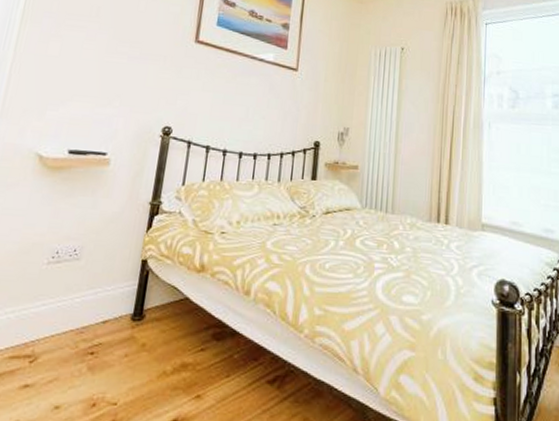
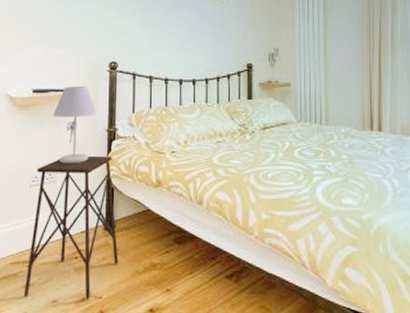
side table: none [18,231,152,406] -> present [23,155,119,300]
table lamp: none [88,150,141,240] -> present [53,87,97,164]

